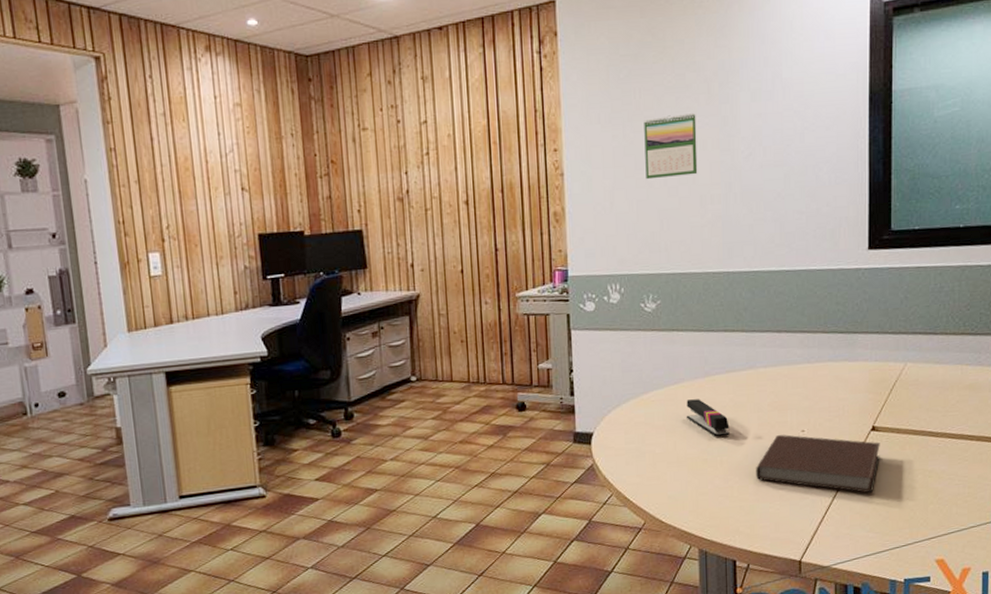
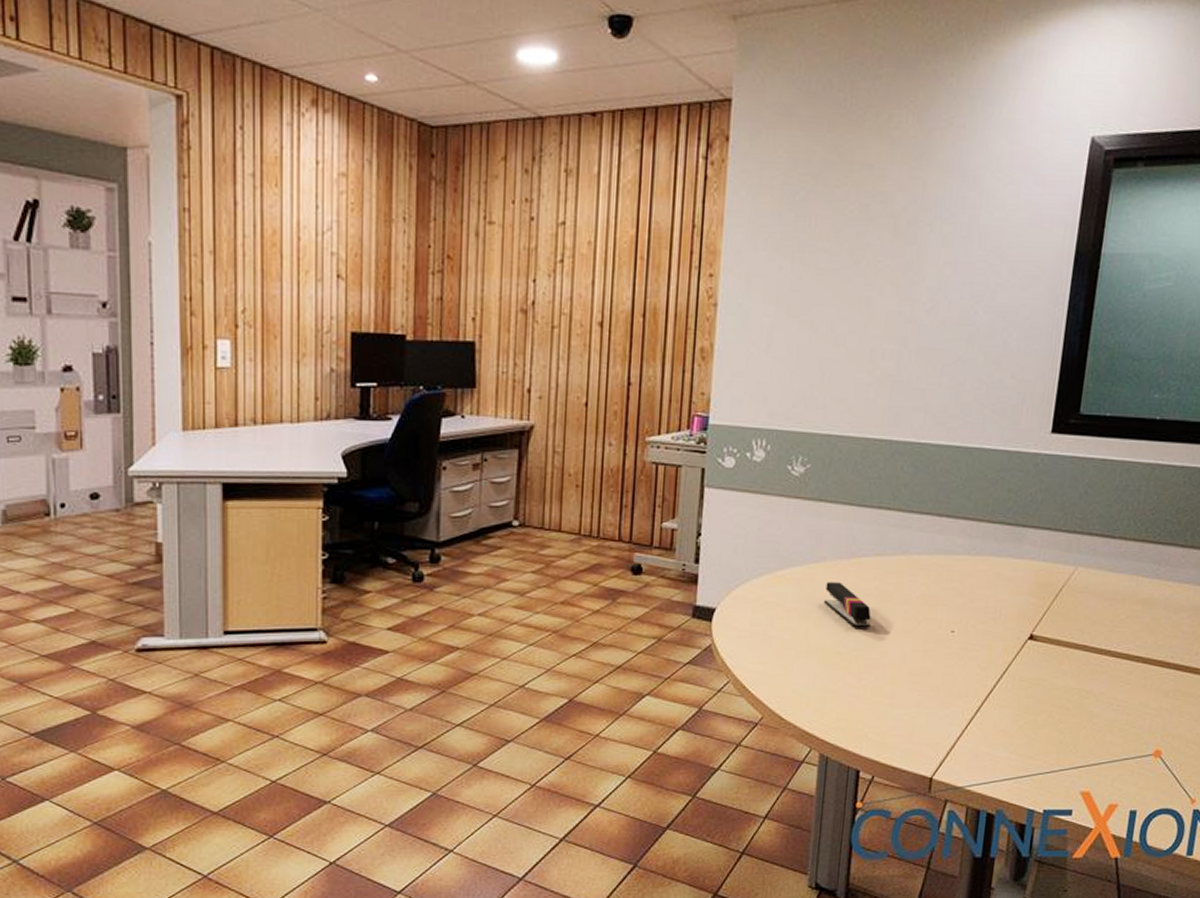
calendar: present [644,113,698,180] -> none [811,251,877,324]
notebook: present [756,434,880,494] -> none [894,634,1037,710]

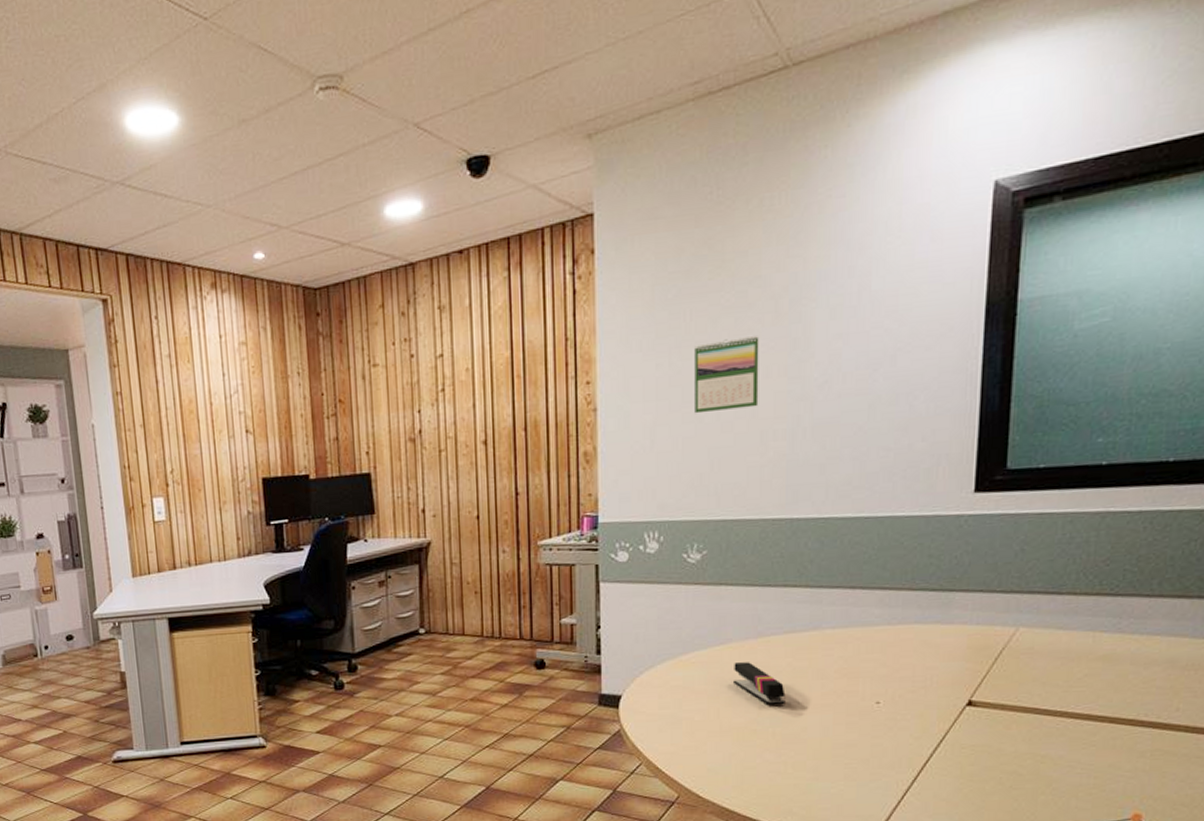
calendar: none [811,251,877,324] -> present [695,336,759,414]

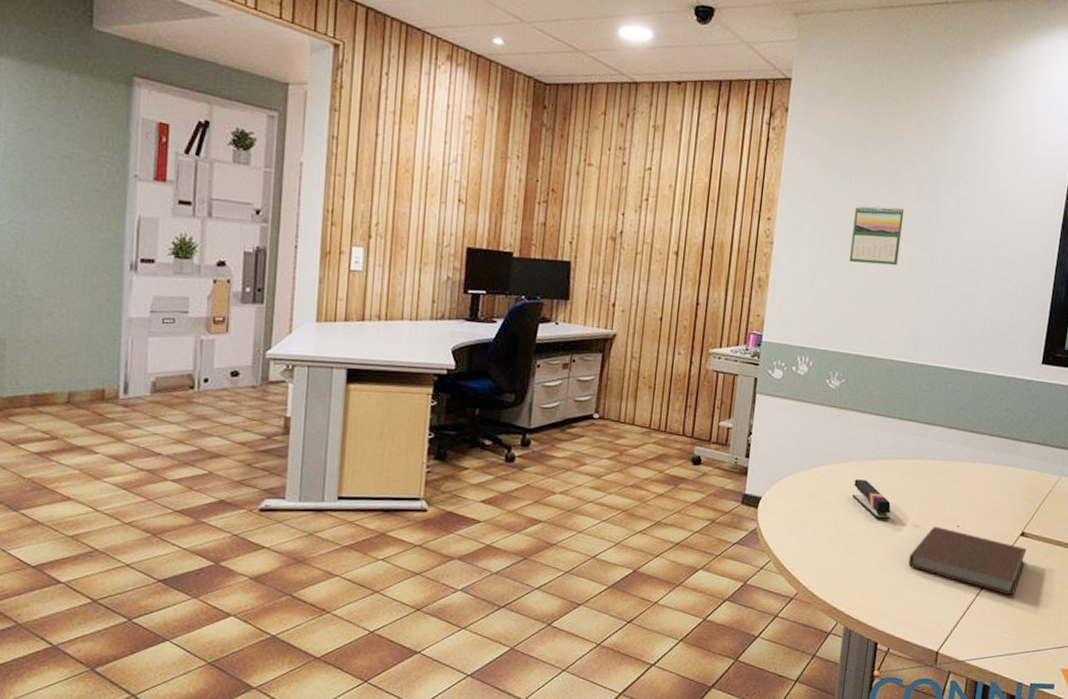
notebook: none [816,706,978,778] -> present [908,527,1027,596]

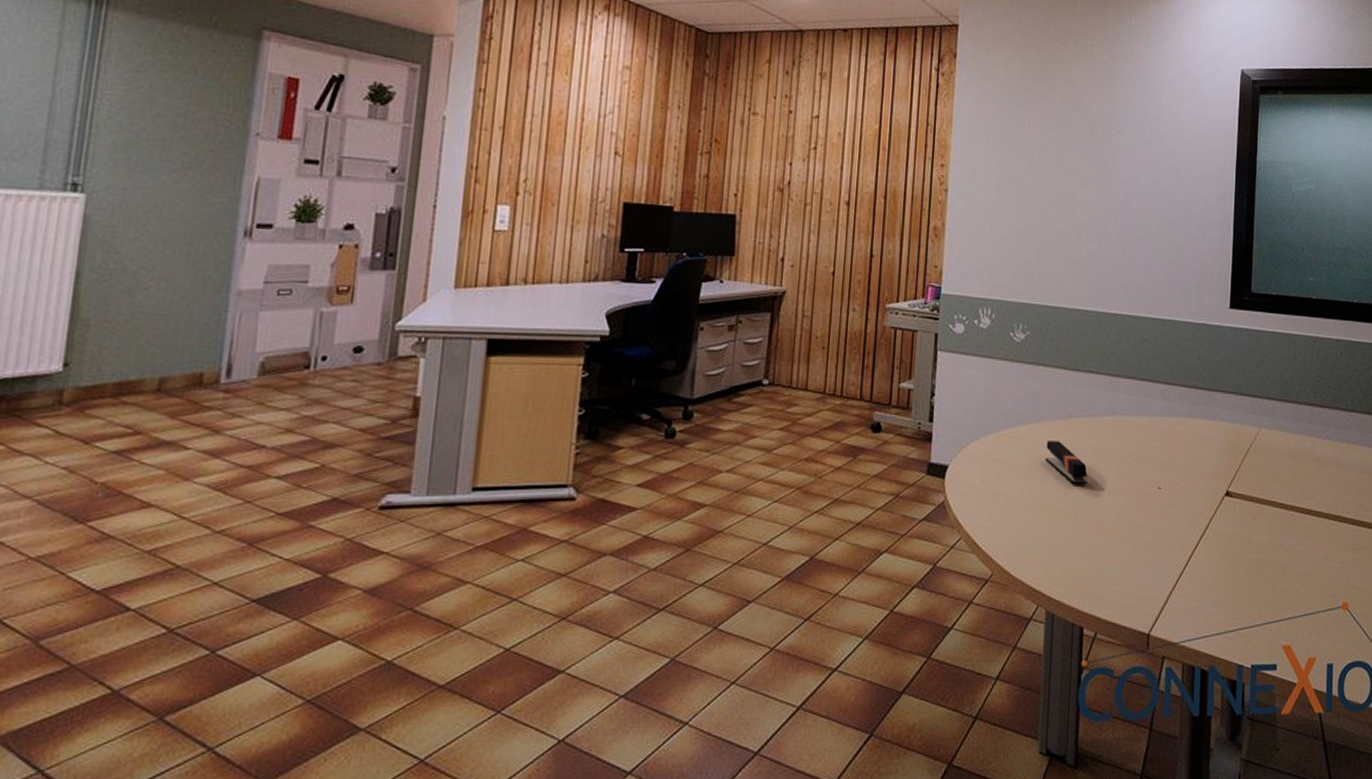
calendar: present [849,206,905,266] -> none [1027,150,1079,211]
notebook: present [908,527,1027,596] -> none [1110,490,1233,564]

